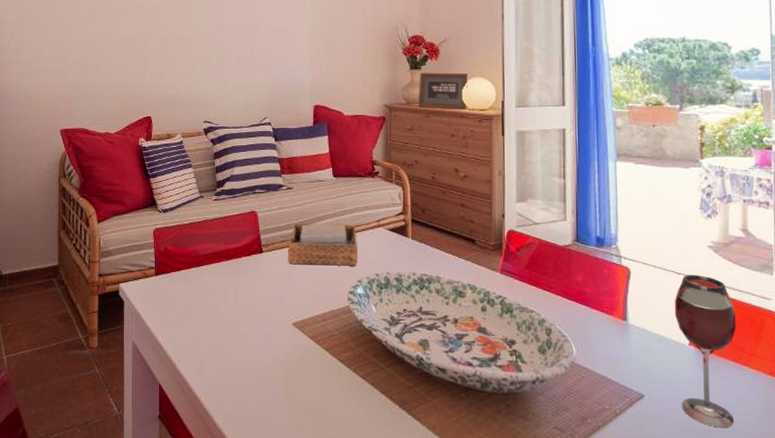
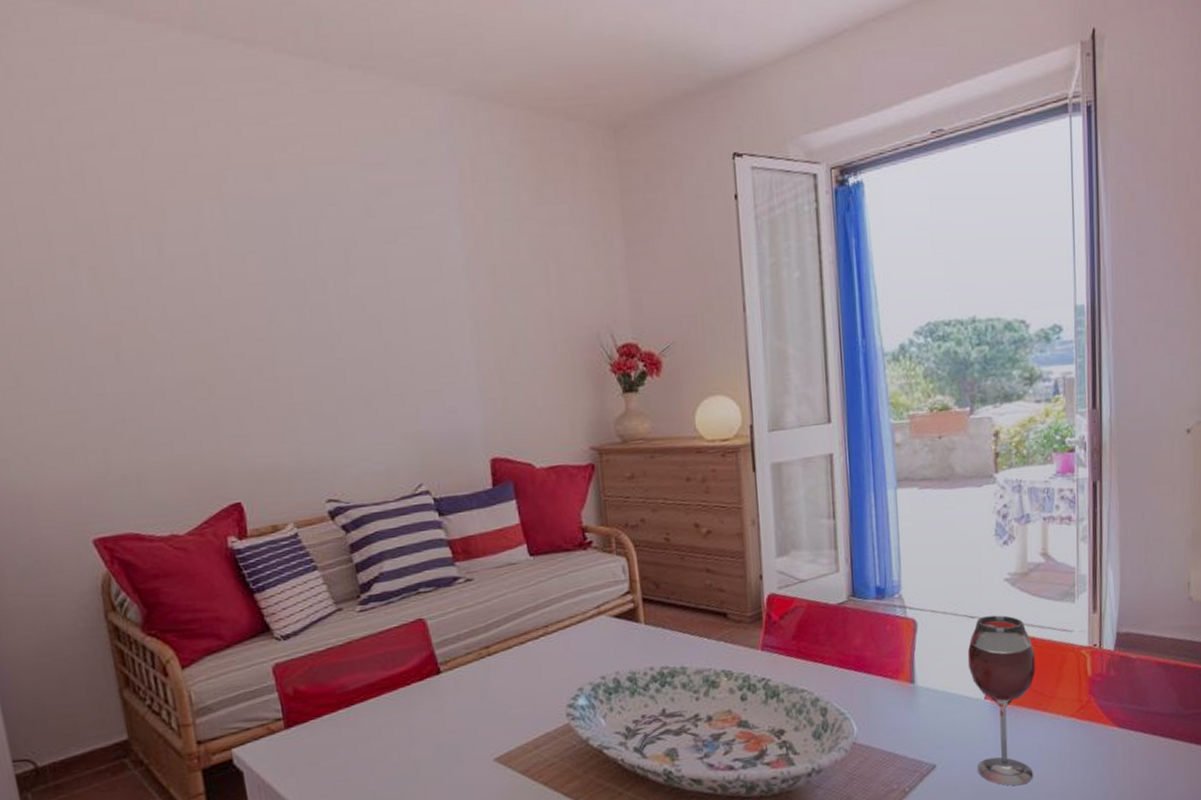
napkin holder: present [288,223,357,266] -> none [476,617,575,682]
picture frame: present [418,72,468,110] -> none [637,391,705,446]

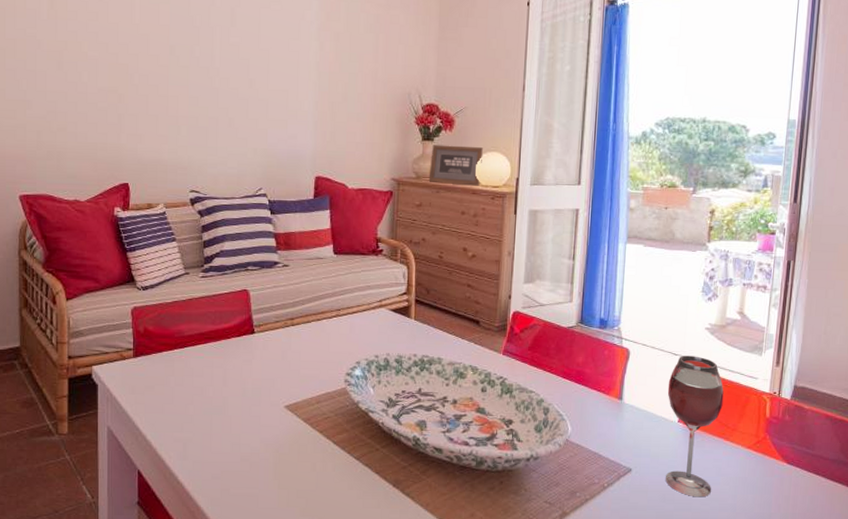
picture frame: none [637,391,705,446] -> present [428,144,483,186]

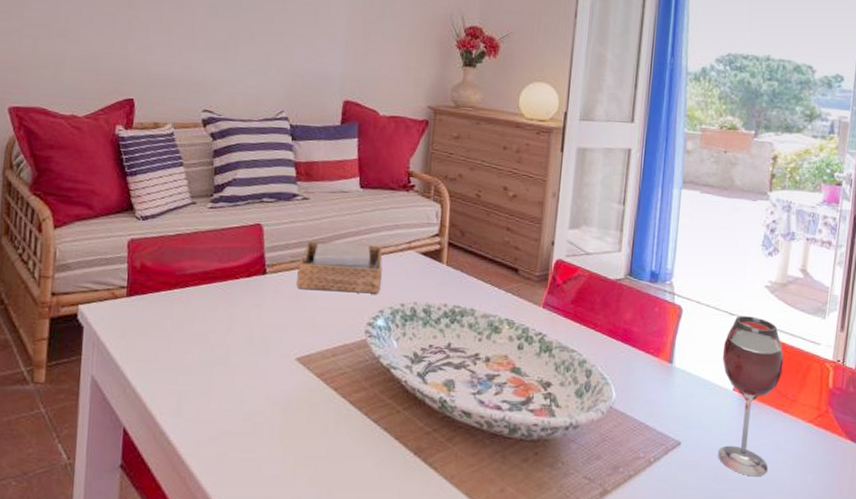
napkin holder: none [282,302,357,347] -> present [297,240,383,294]
picture frame: present [428,144,483,186] -> none [468,71,529,119]

